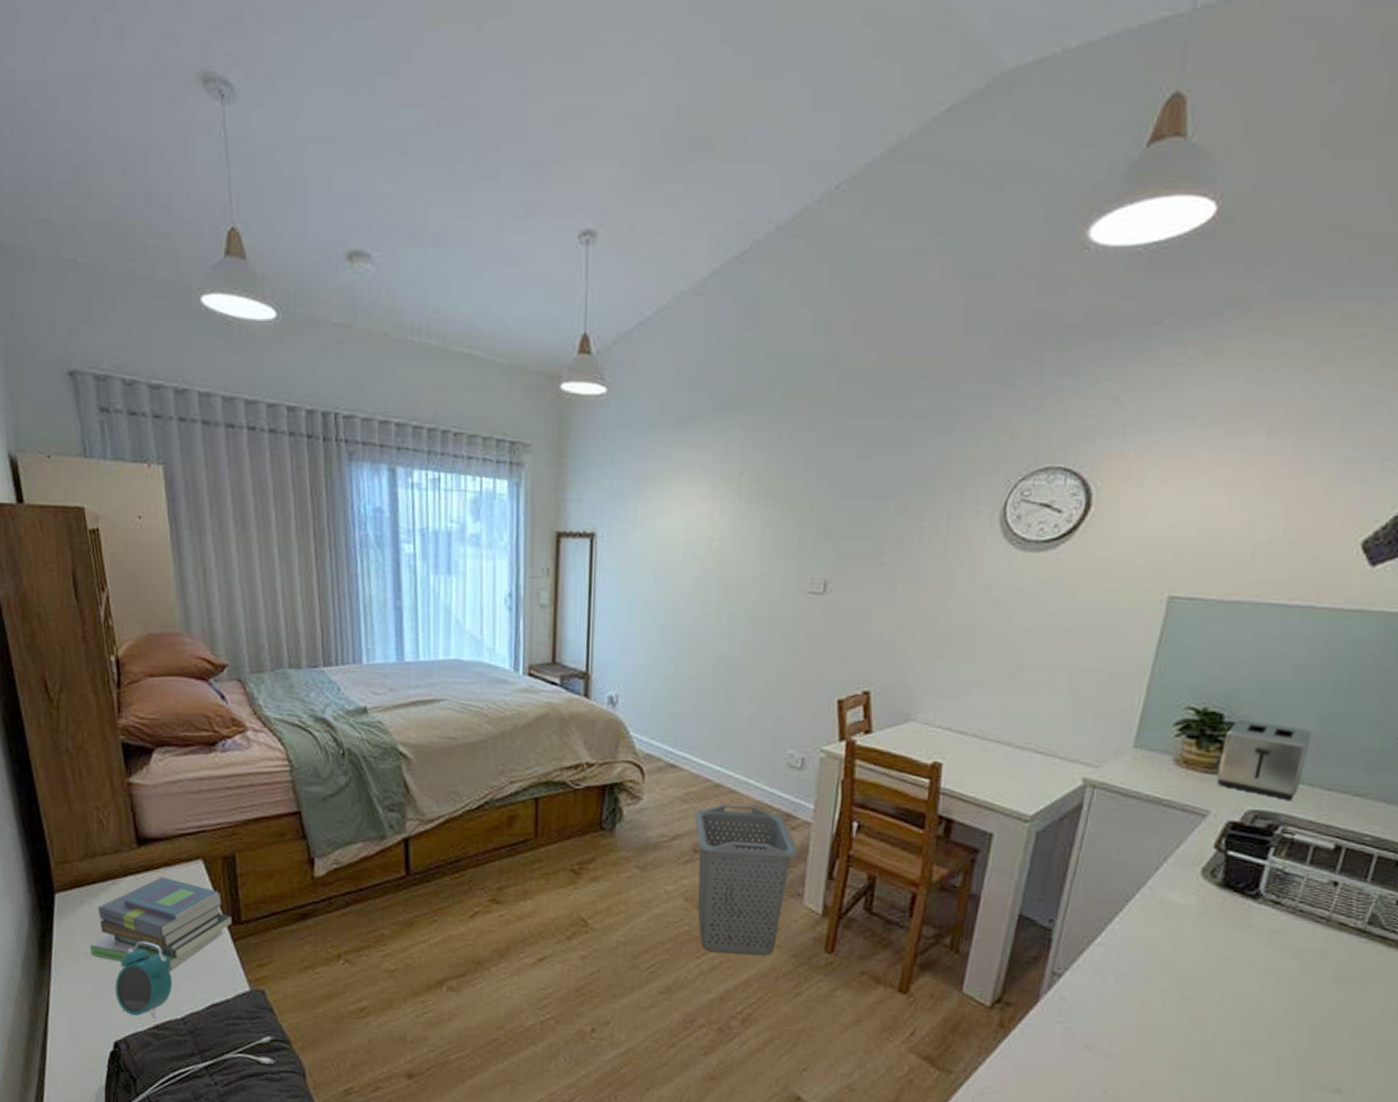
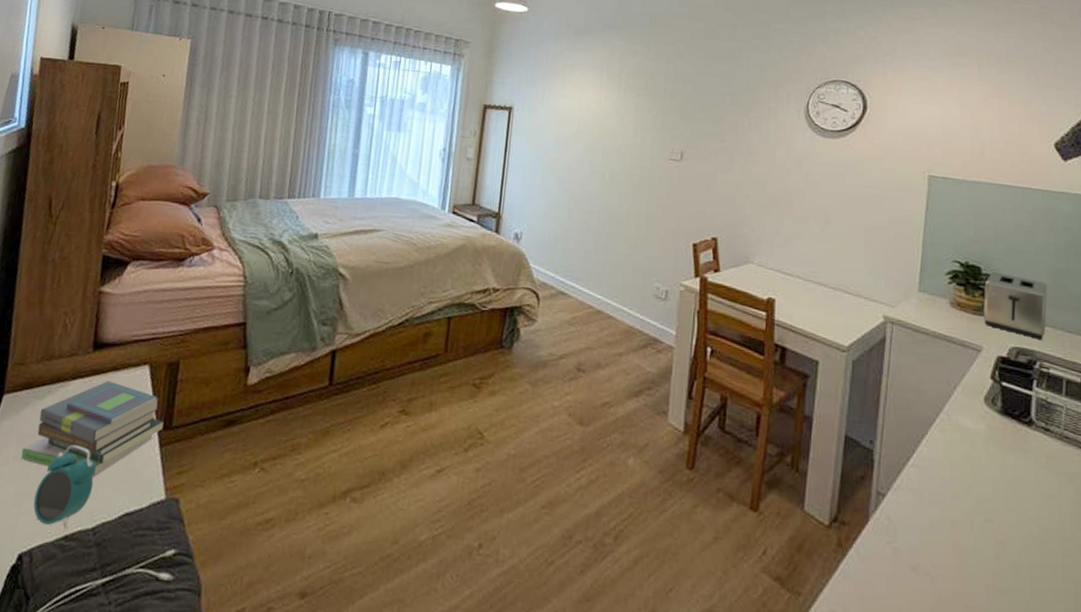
laundry basket: present [694,804,800,956] -> none [579,328,665,471]

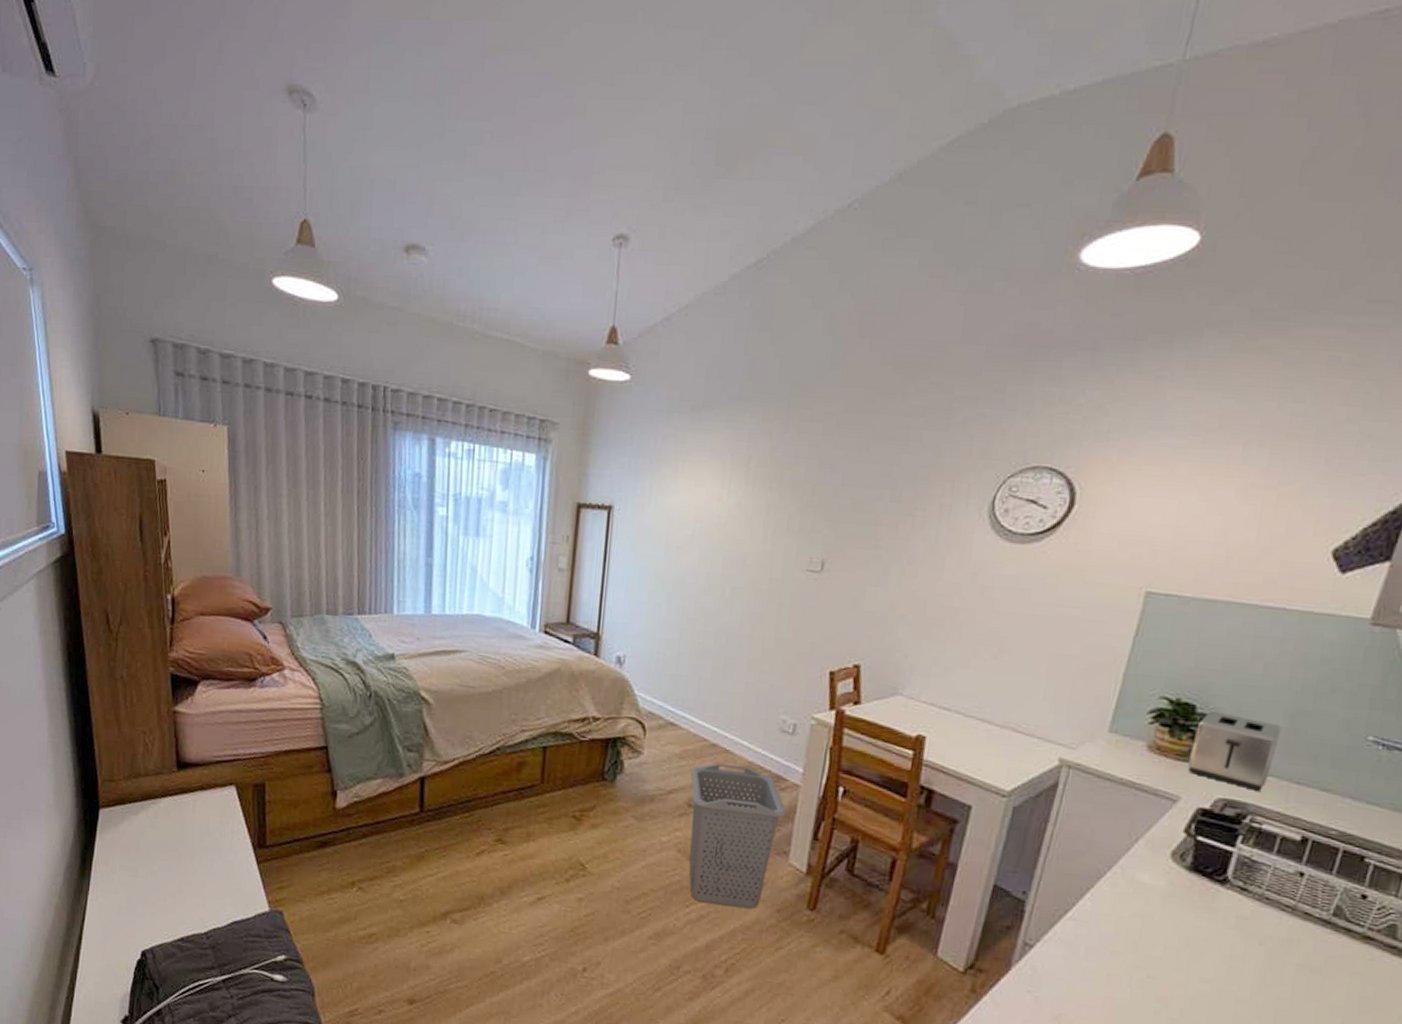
books: present [21,381,164,477] -> none [126,799,258,888]
alarm clock: present [33,444,97,532] -> none [146,857,200,935]
laundry basket: none [579,328,665,471] -> present [689,762,788,909]

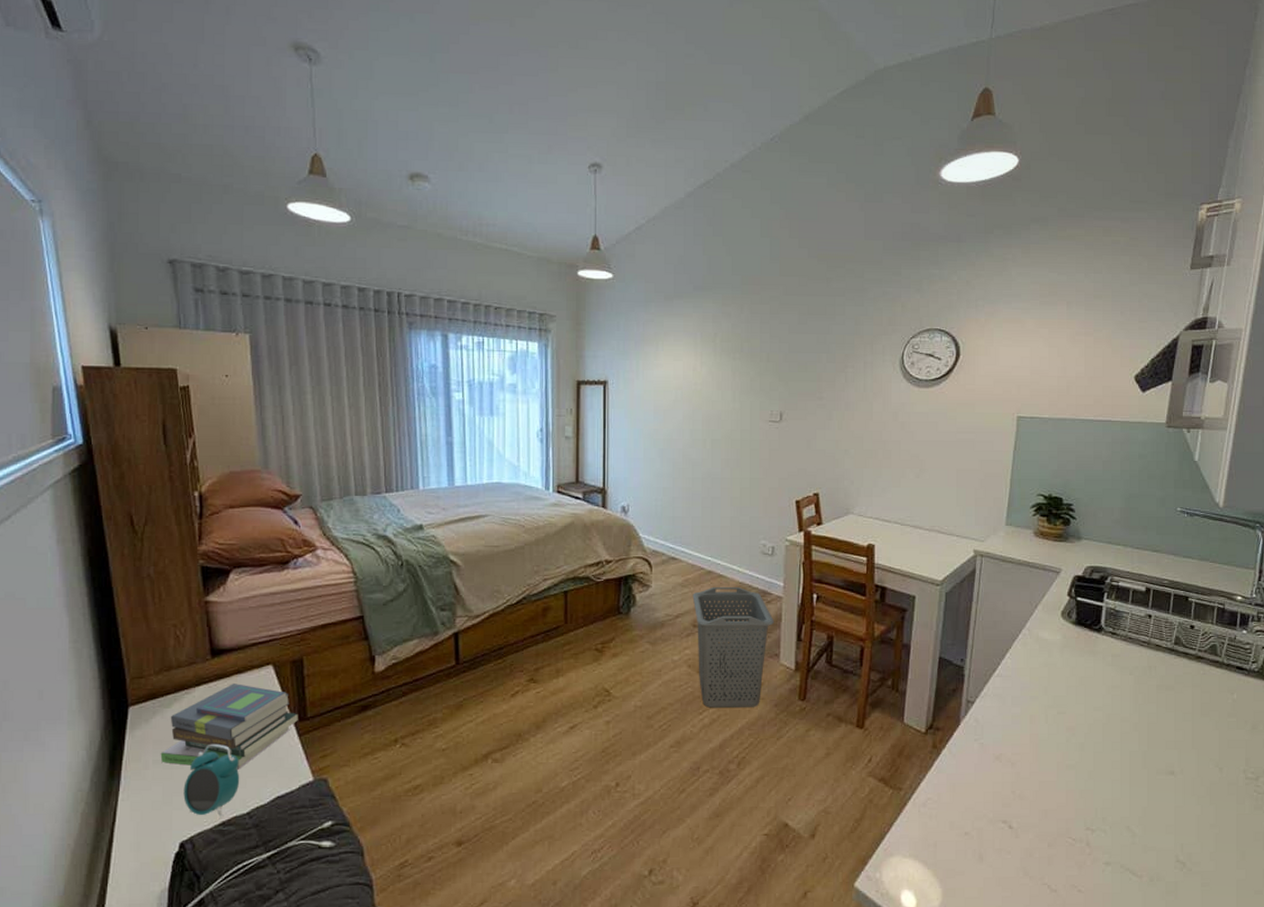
books: none [126,799,258,888] -> present [160,683,298,770]
alarm clock: none [146,857,200,935] -> present [183,743,240,819]
toaster: present [1186,711,1282,791] -> none [1060,501,1121,557]

